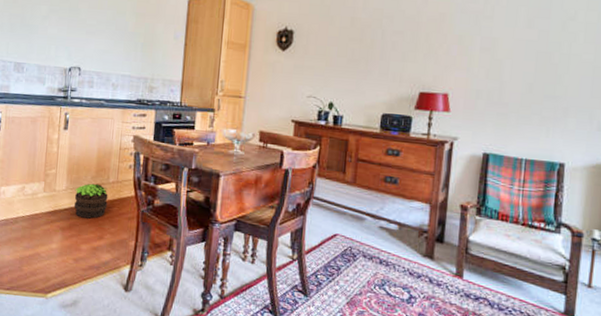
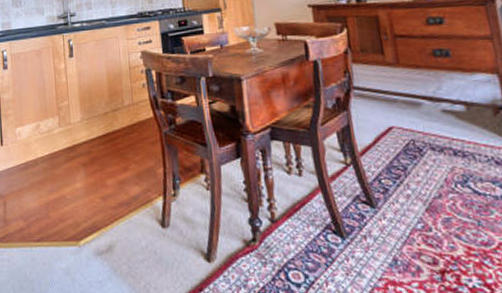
potted plant: present [74,183,108,219] -> none [90,109,127,149]

